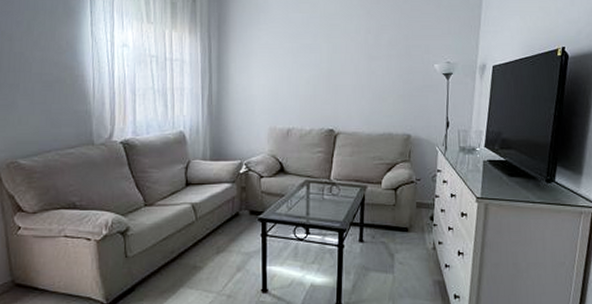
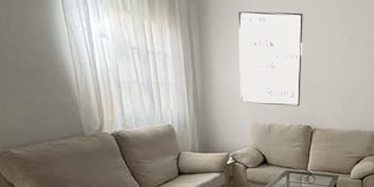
wall art: none [257,15,325,109] -> present [238,11,303,106]

